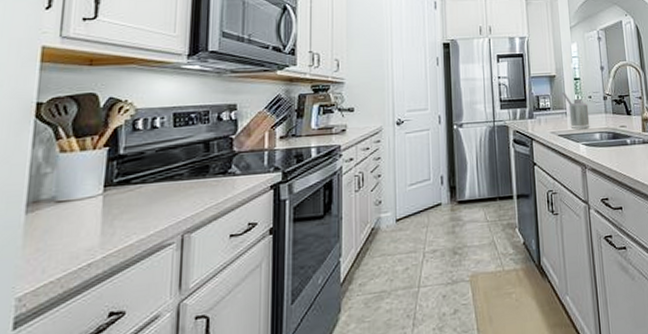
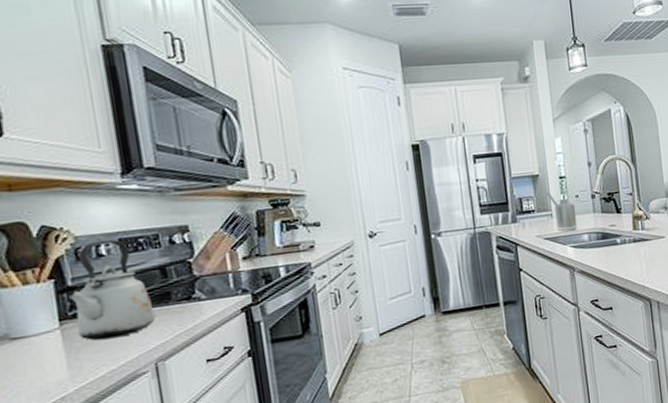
kettle: none [116,113,191,209] -> present [66,239,156,341]

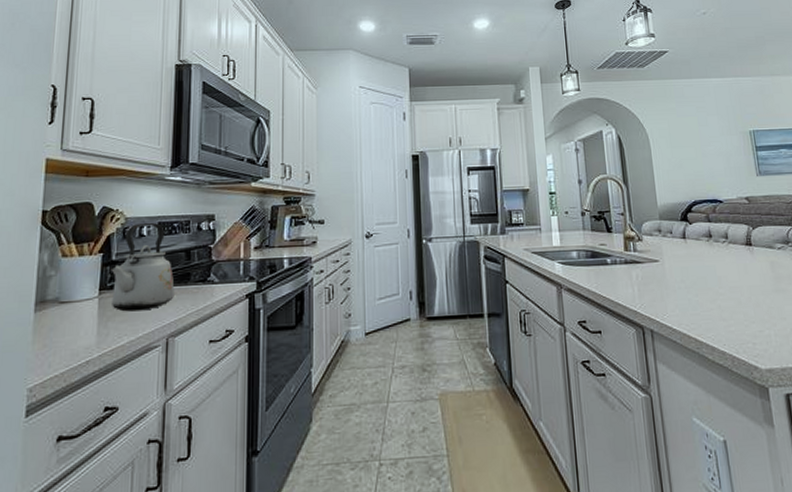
soap dispenser: present [547,193,578,232] -> none [537,207,566,247]

